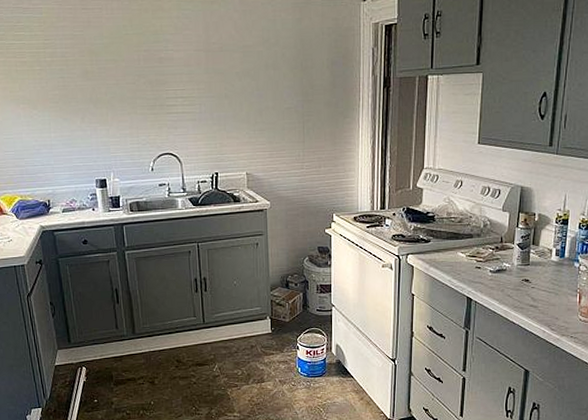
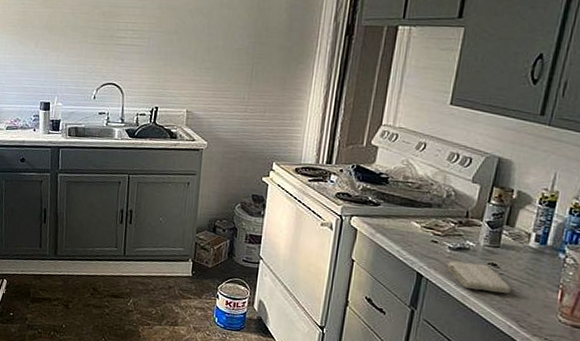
washcloth: none [491,281,542,305] -> present [447,260,512,294]

